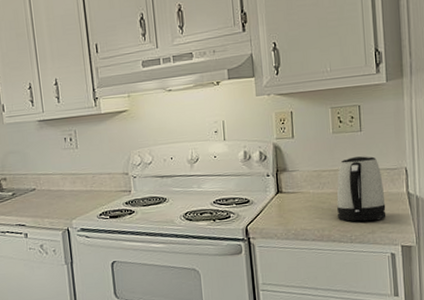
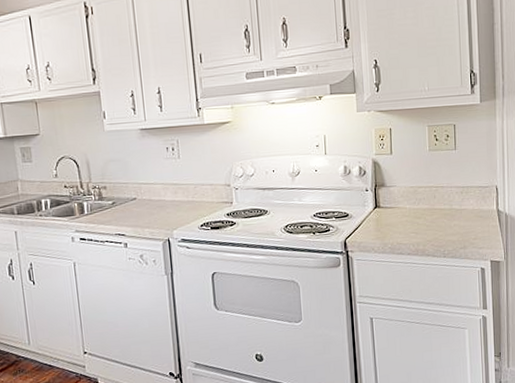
kettle: present [336,155,386,222] -> none [431,173,477,237]

